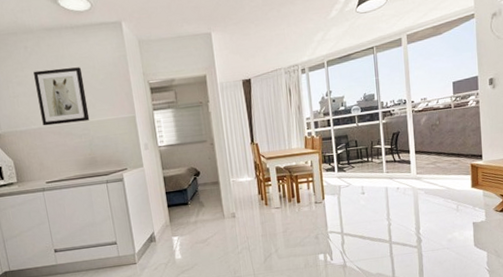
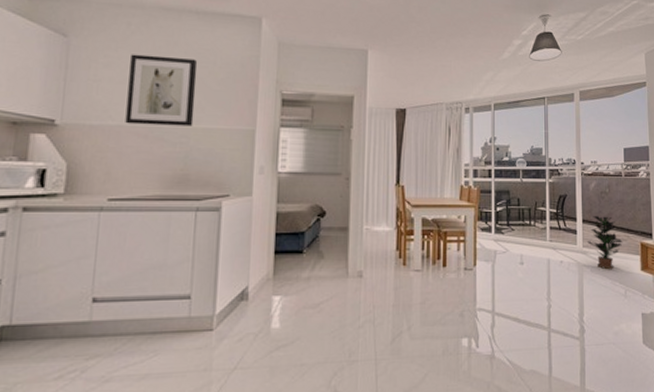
potted plant: none [421,145,454,191] -> present [587,216,623,270]

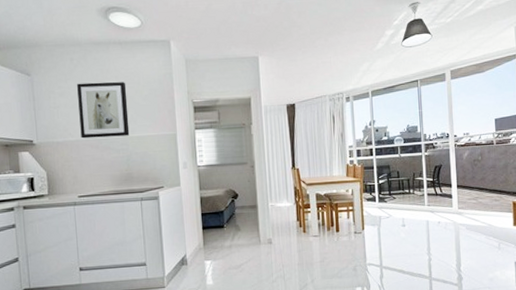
potted plant: present [587,216,623,270] -> none [462,180,496,227]

